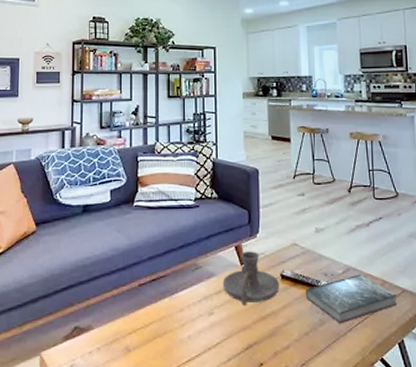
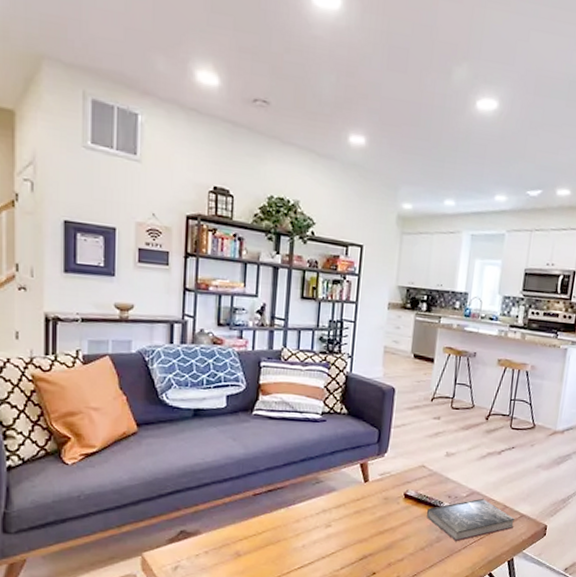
candle holder: present [222,251,280,306] -> none [343,469,403,521]

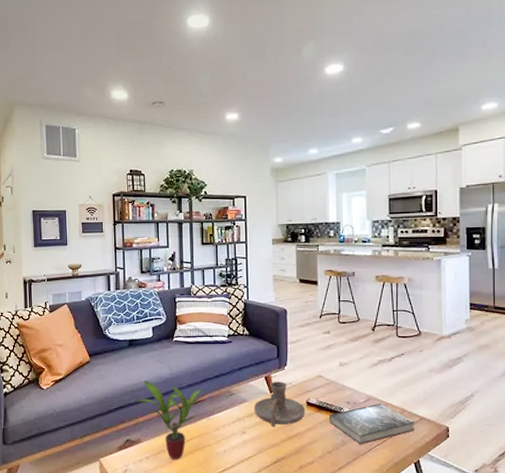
potted plant: none [196,460,288,555] -> present [135,381,206,459]
candle holder: none [343,469,403,521] -> present [253,381,306,428]

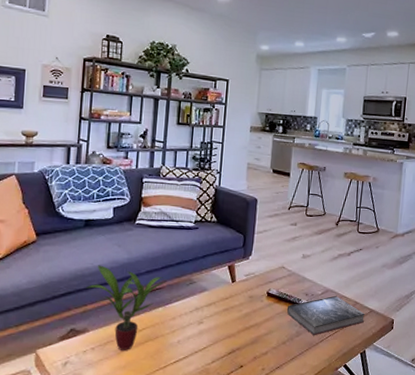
candle holder: present [253,381,306,428] -> none [213,271,266,318]

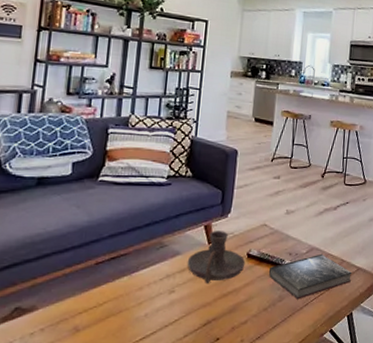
potted plant: present [85,265,165,350] -> none [35,230,132,329]
candle holder: none [213,271,266,318] -> present [187,231,246,284]

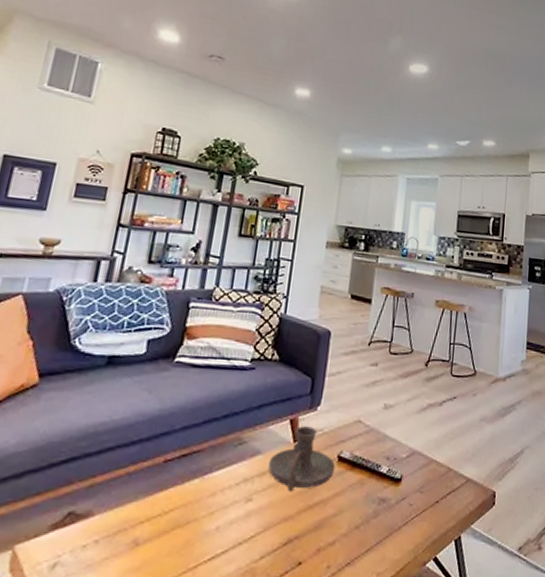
book: present [268,253,353,300] -> none [362,459,461,517]

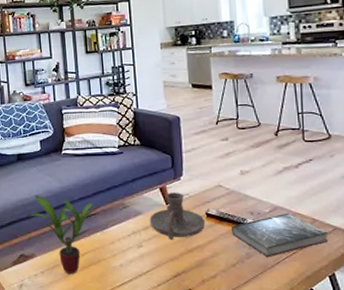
potted plant: none [96,418,206,543] -> present [27,195,99,274]
book: none [362,459,461,517] -> present [231,213,329,258]

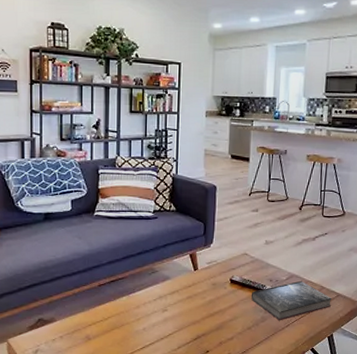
potted plant: present [27,195,99,274] -> none [49,257,127,338]
candle holder: present [149,192,206,241] -> none [176,259,229,305]

